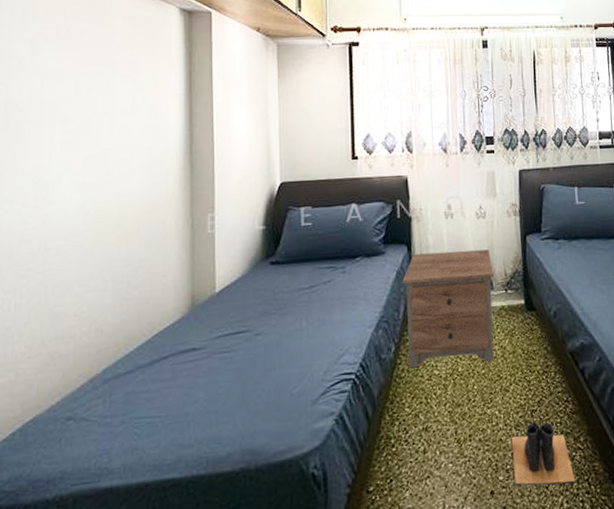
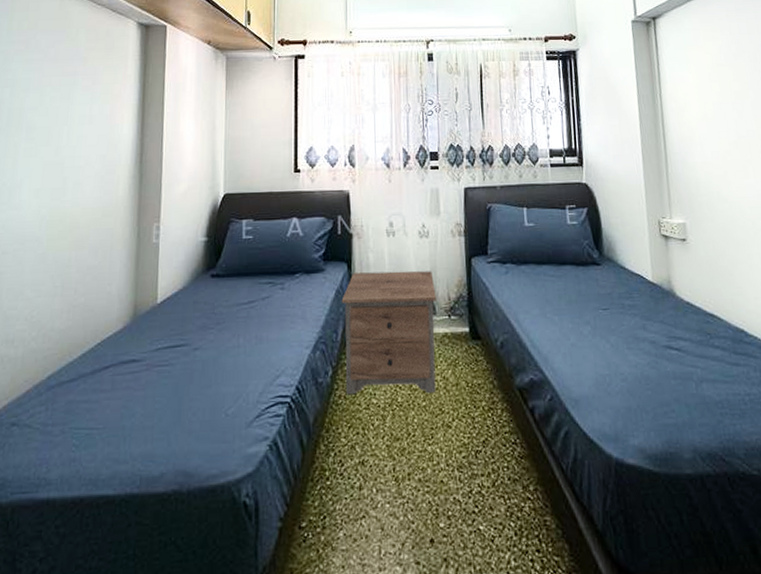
boots: present [511,421,576,487] -> none [453,464,525,540]

